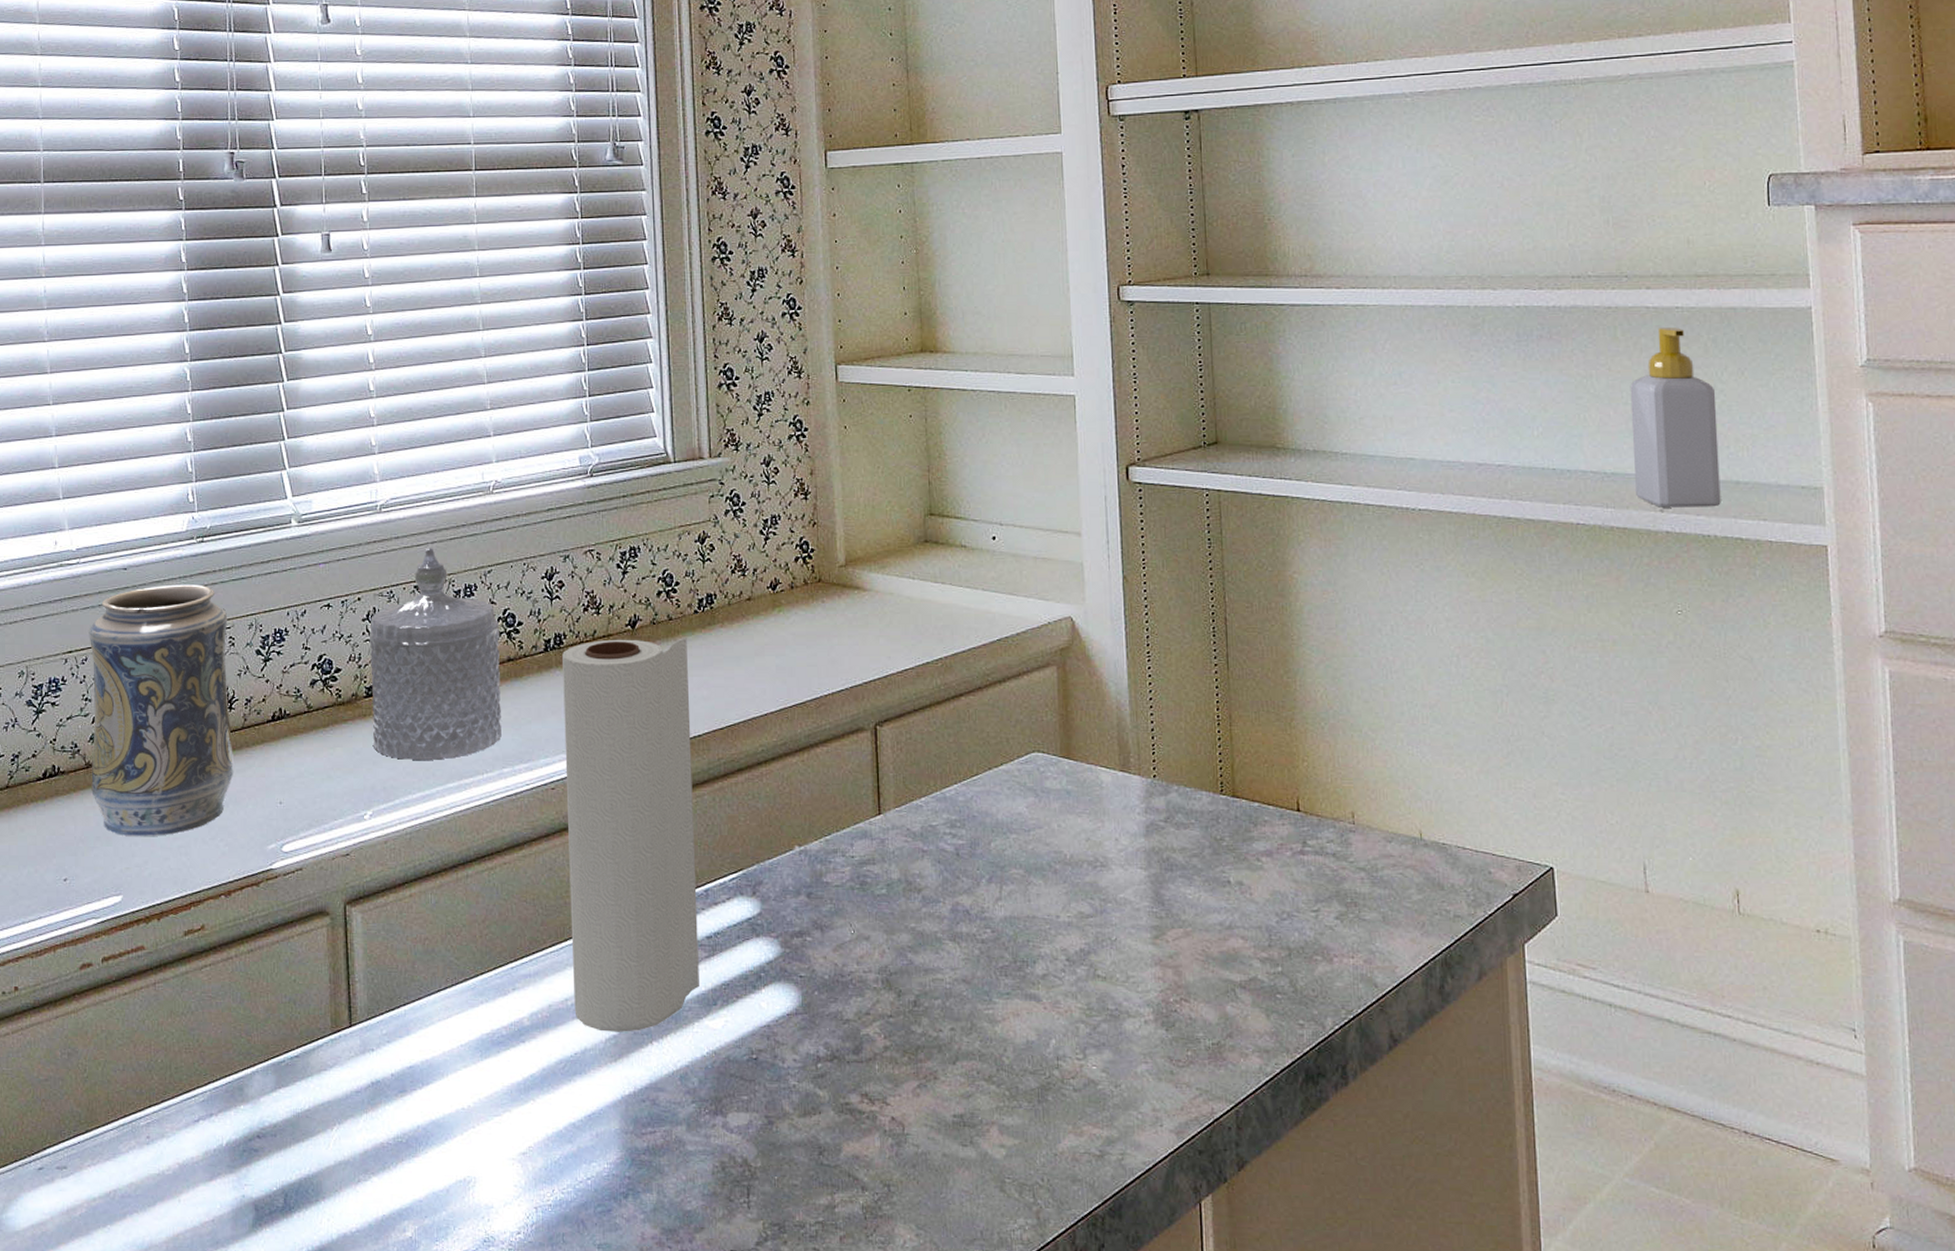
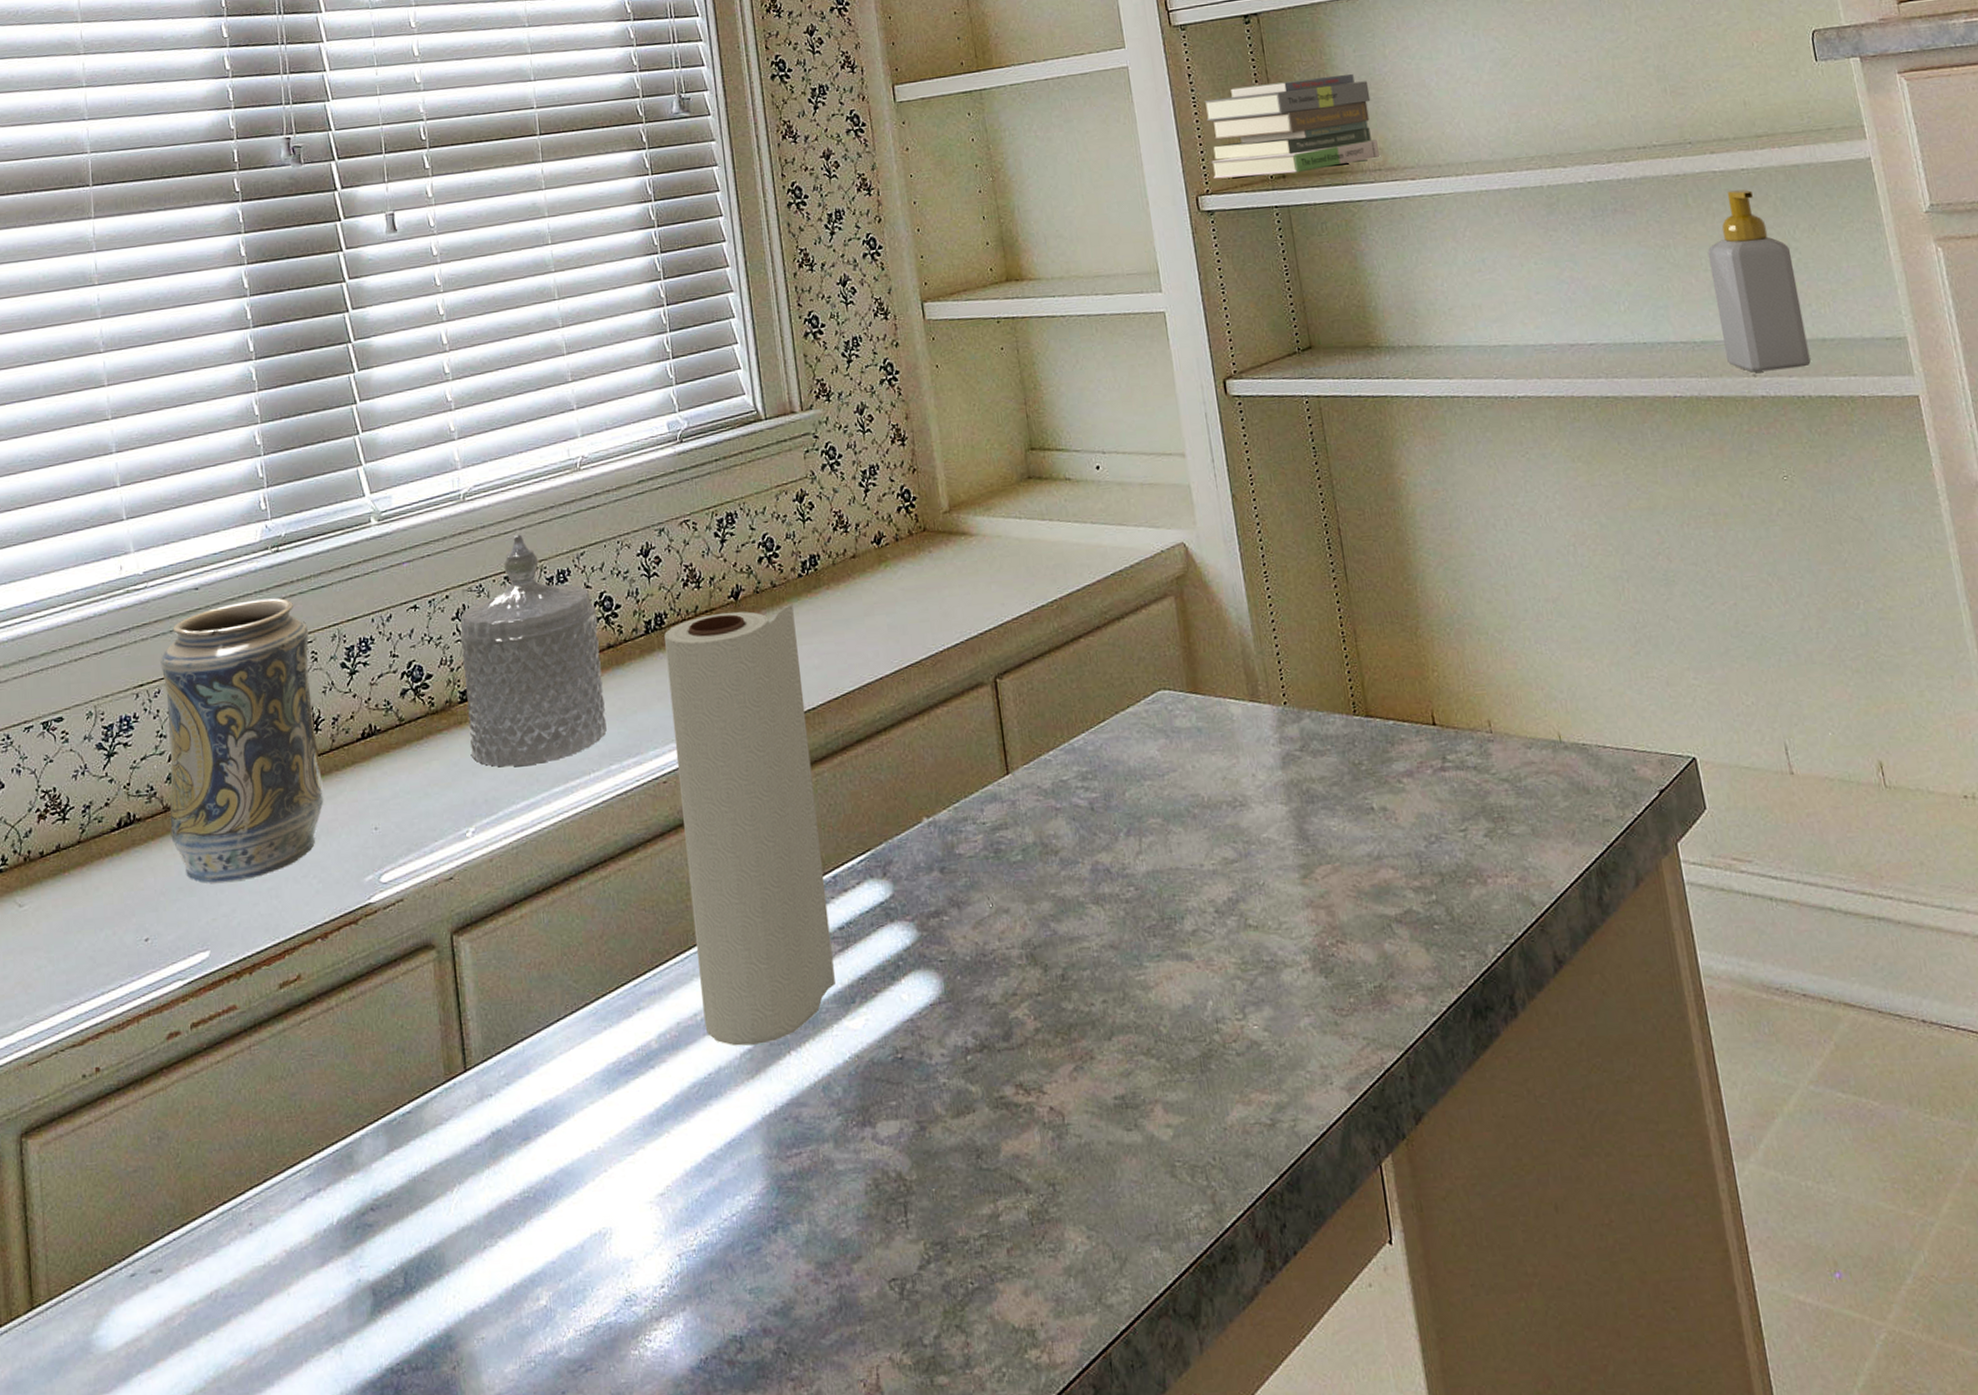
books: none [1135,179,1307,272] -> present [1204,74,1379,179]

